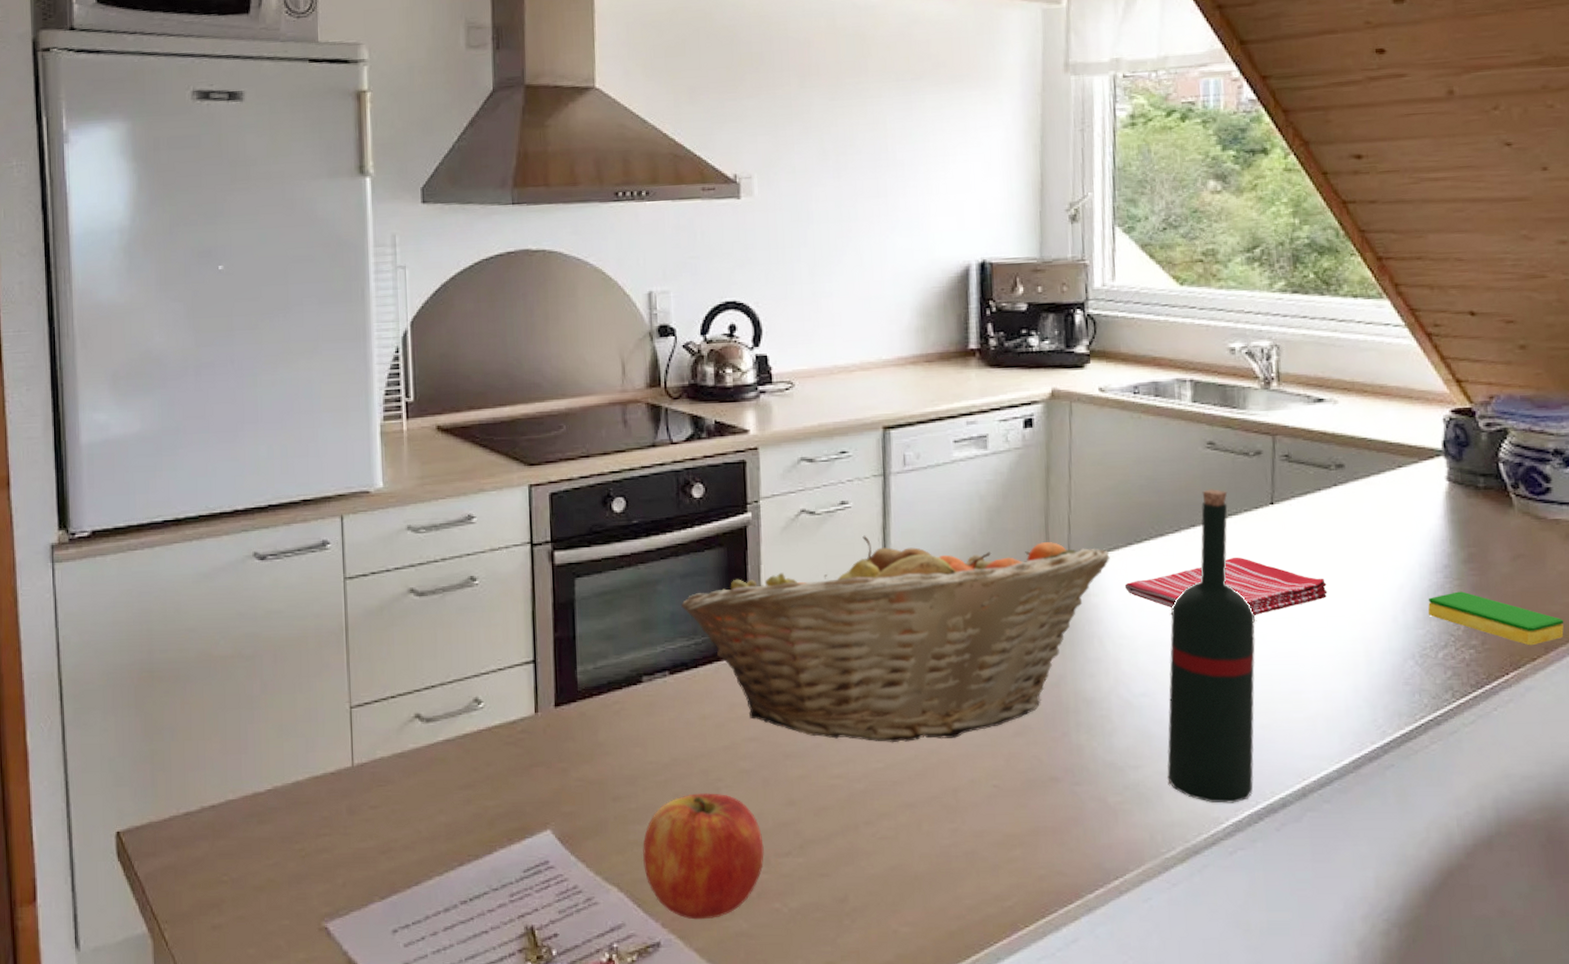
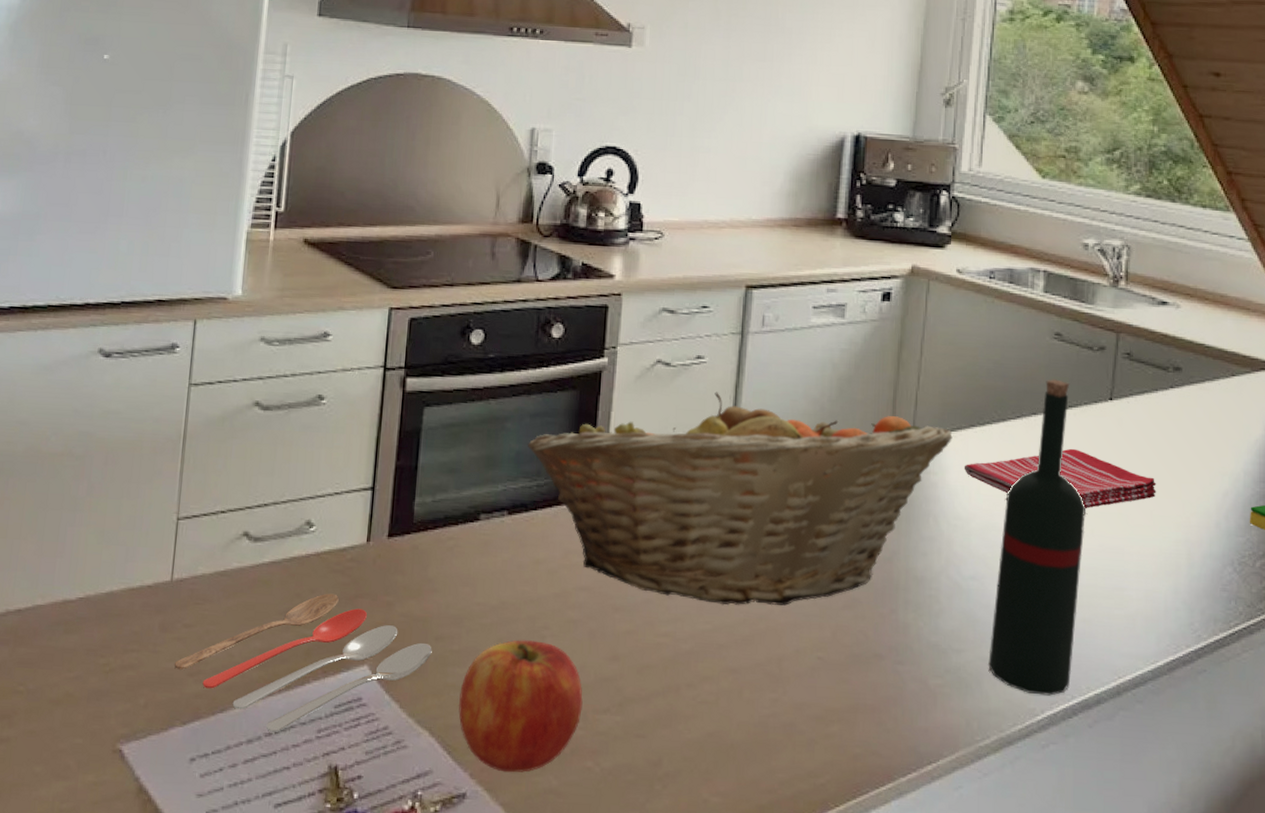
cooking utensil: none [365,765,611,900] -> present [174,593,432,732]

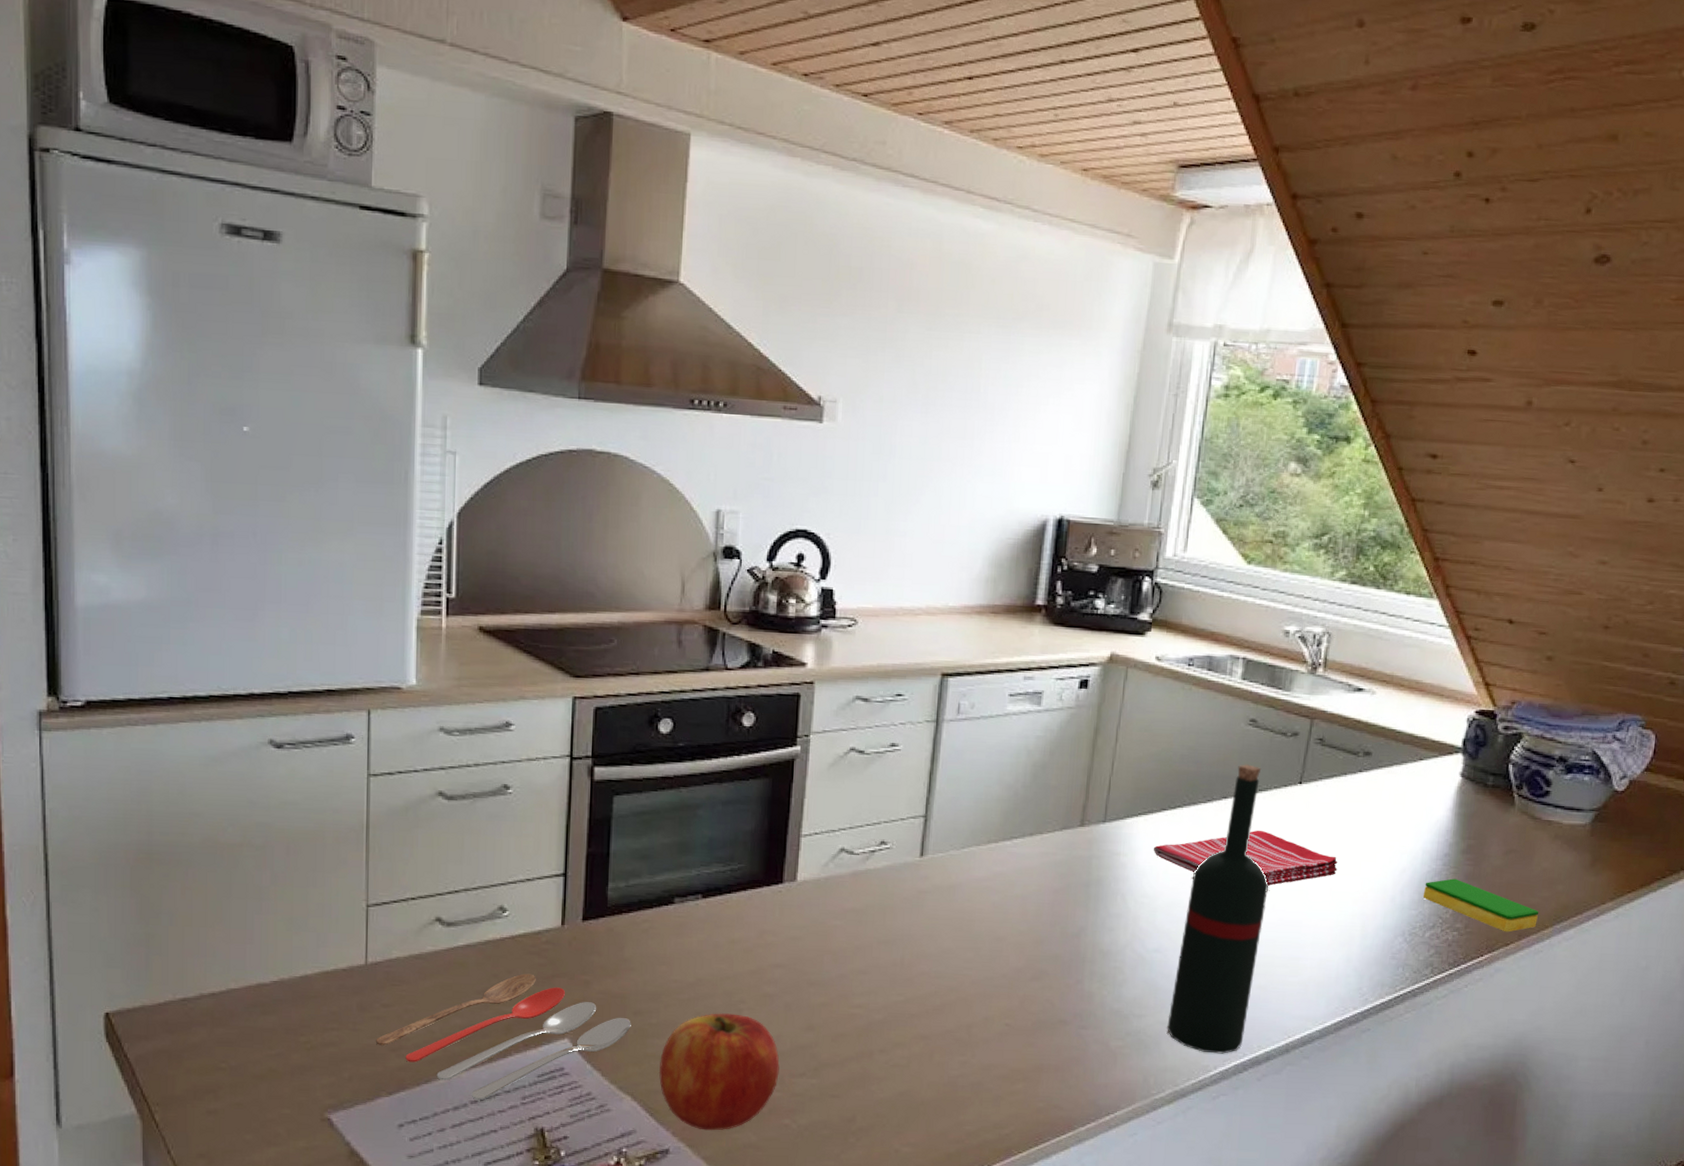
fruit basket: present [528,392,953,606] -> none [720,778,1144,979]

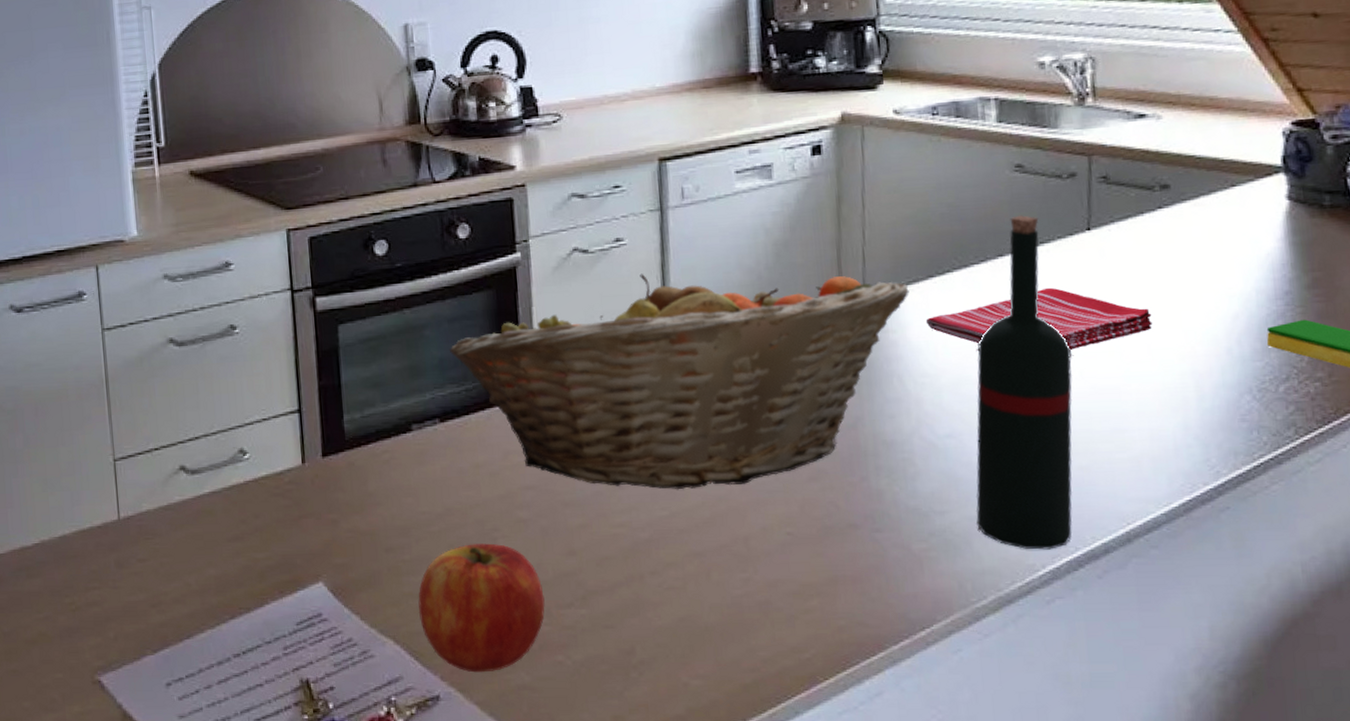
cooking utensil: present [375,973,631,1100] -> none [135,516,384,653]
fruit basket: none [720,778,1144,979] -> present [450,273,910,490]

